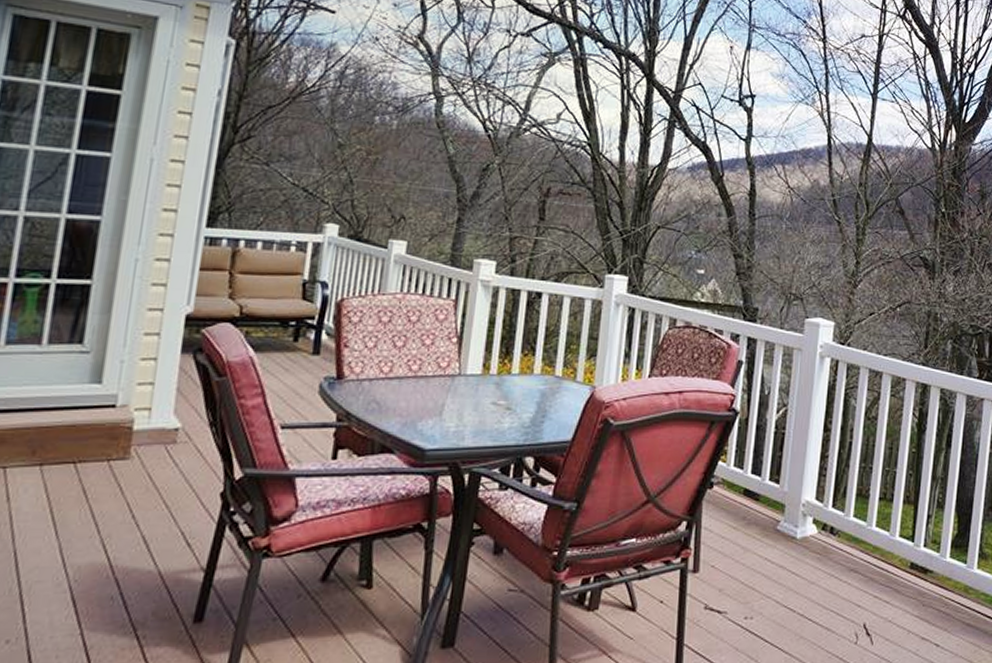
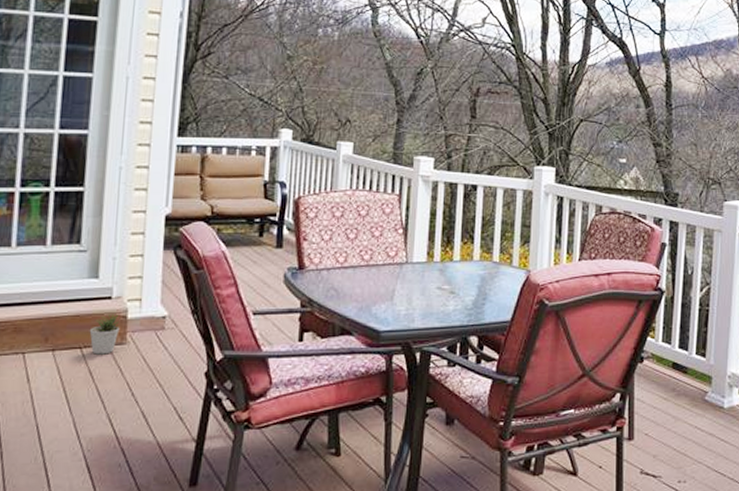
potted plant: none [86,424,124,471] -> present [89,314,120,355]

